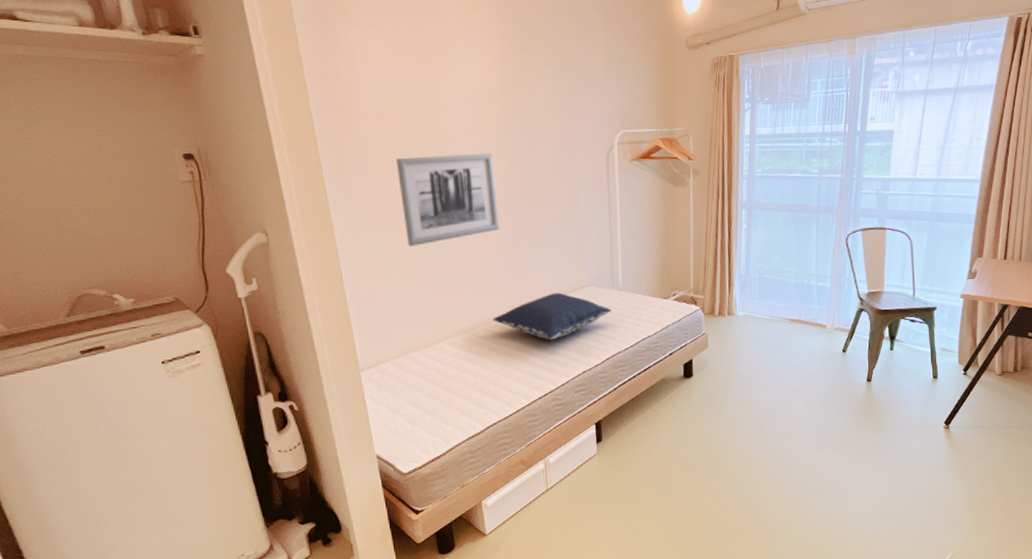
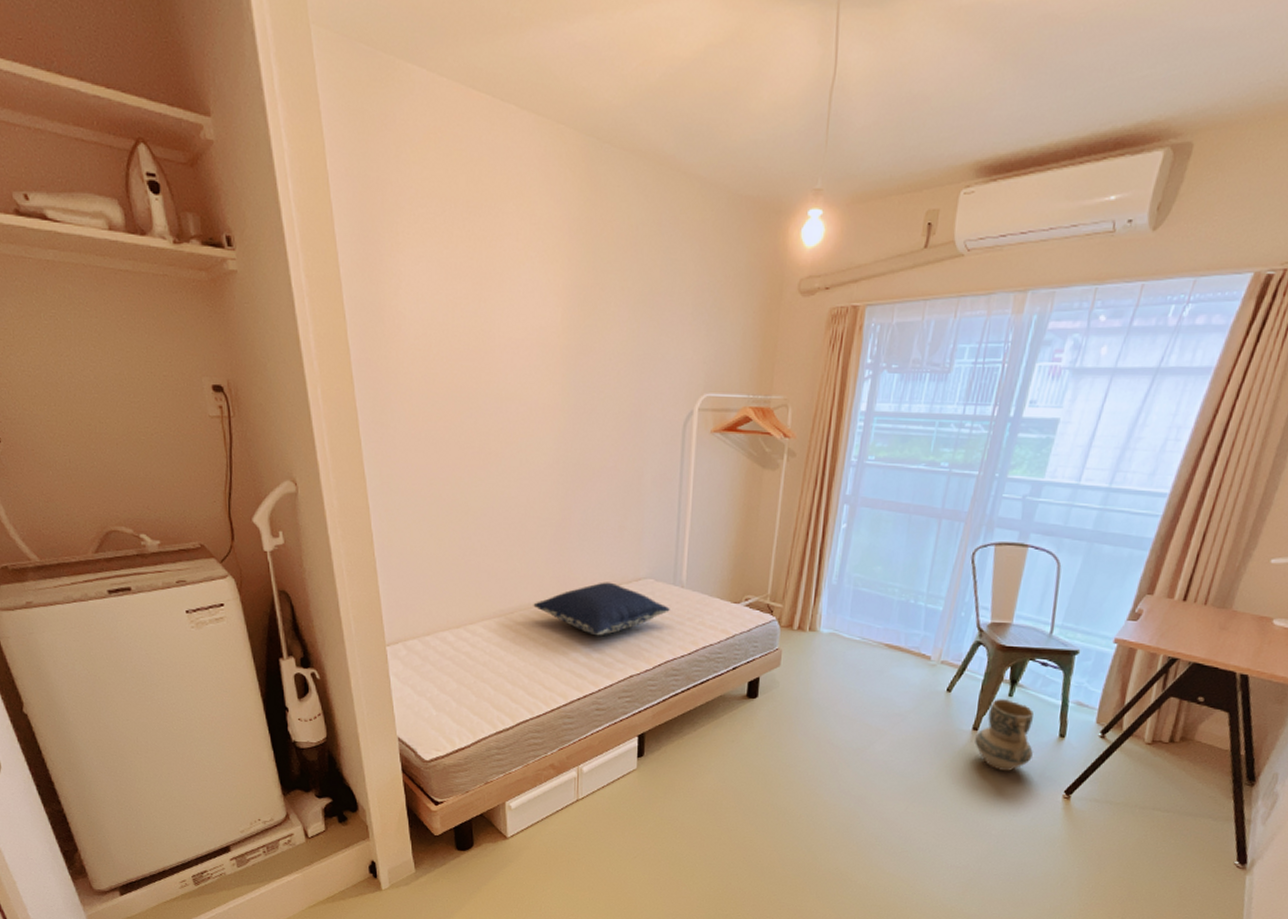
wall art: present [395,154,500,246] -> none [438,407,550,512]
ceramic jug: none [870,353,916,413] -> present [975,699,1034,771]

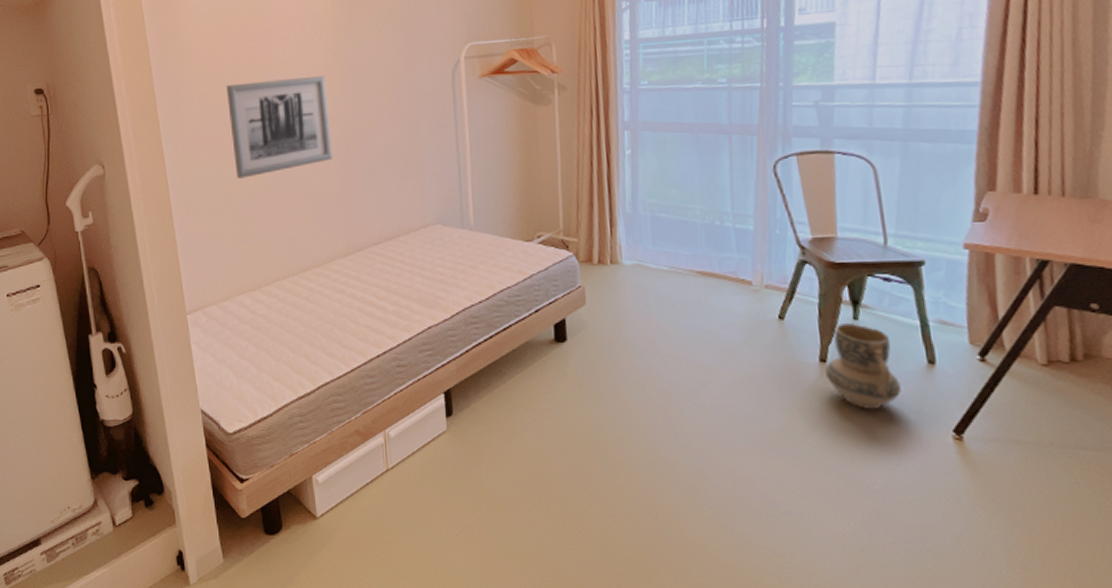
wall art: none [438,407,550,512] -> present [225,76,333,179]
pillow: present [533,582,670,636] -> none [325,231,461,288]

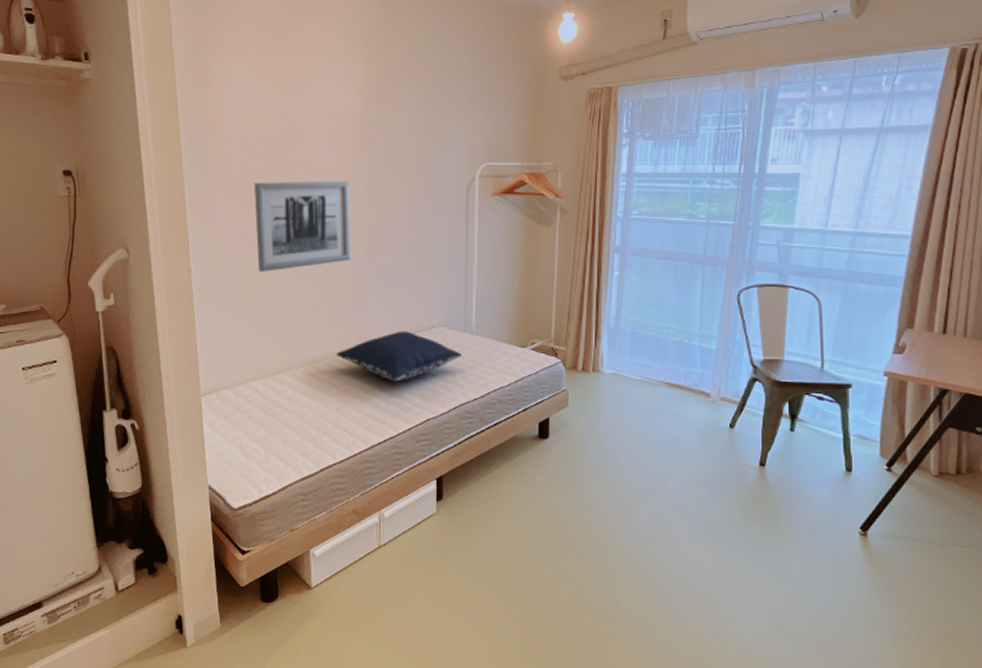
pillow: none [325,231,461,288] -> present [336,331,462,382]
ceramic jug: present [825,323,901,409] -> none [763,434,822,507]

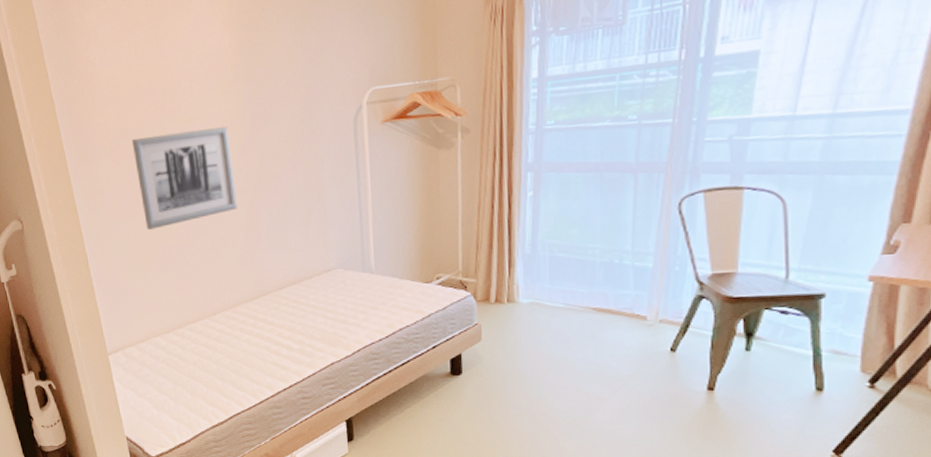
pillow: present [336,331,462,382] -> none [233,276,362,328]

